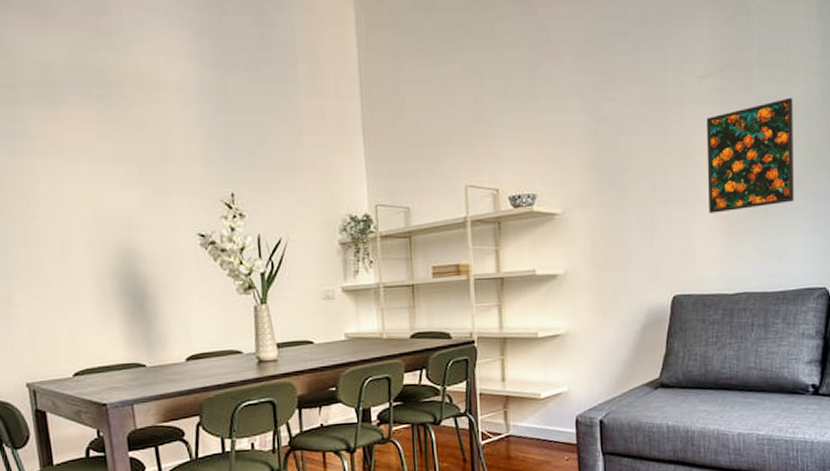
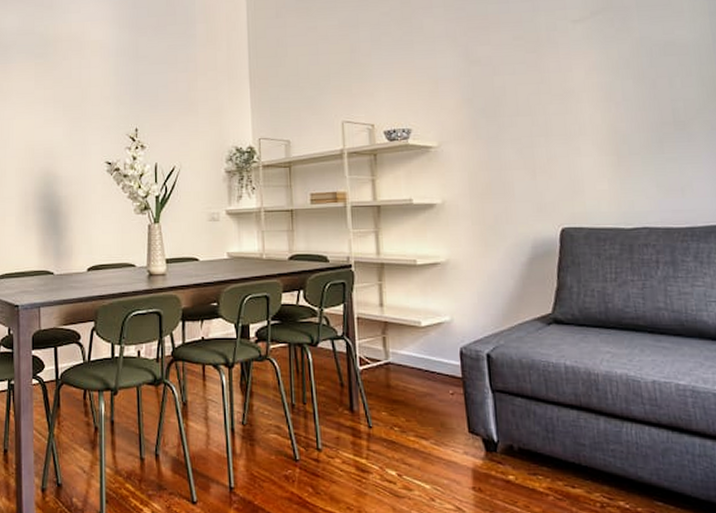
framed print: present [706,97,794,213] -> none [584,36,693,147]

